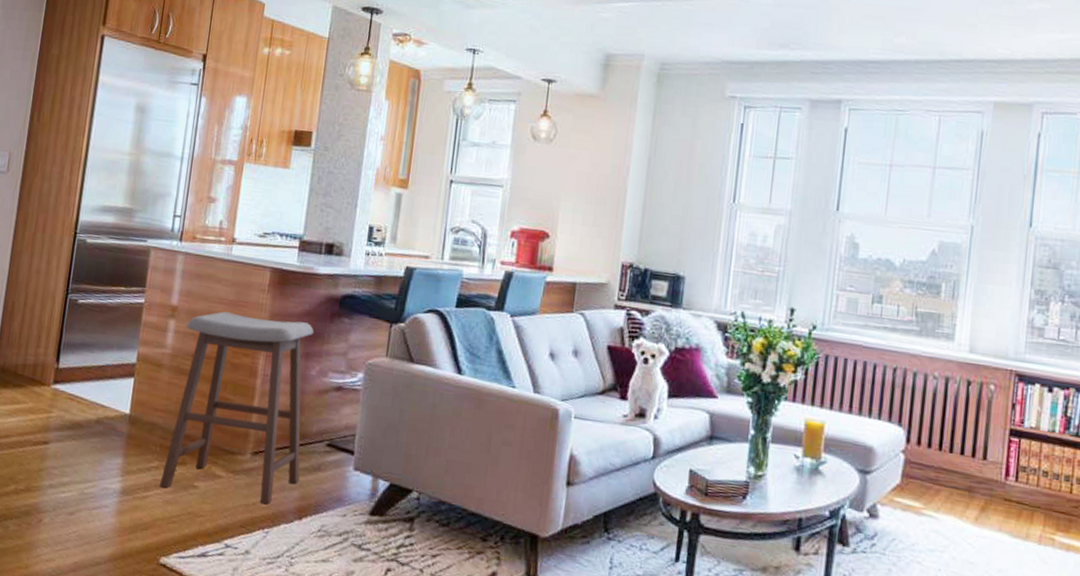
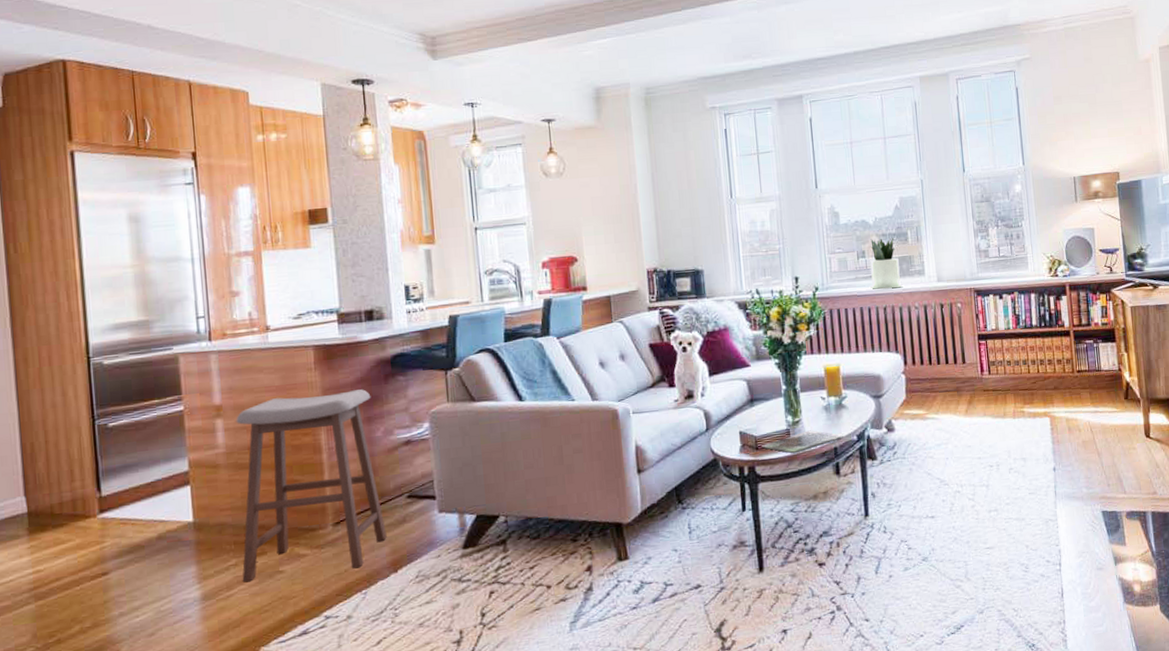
magazine: none [711,489,814,512] -> present [760,430,844,454]
planter: none [880,283,926,349] -> present [869,237,904,290]

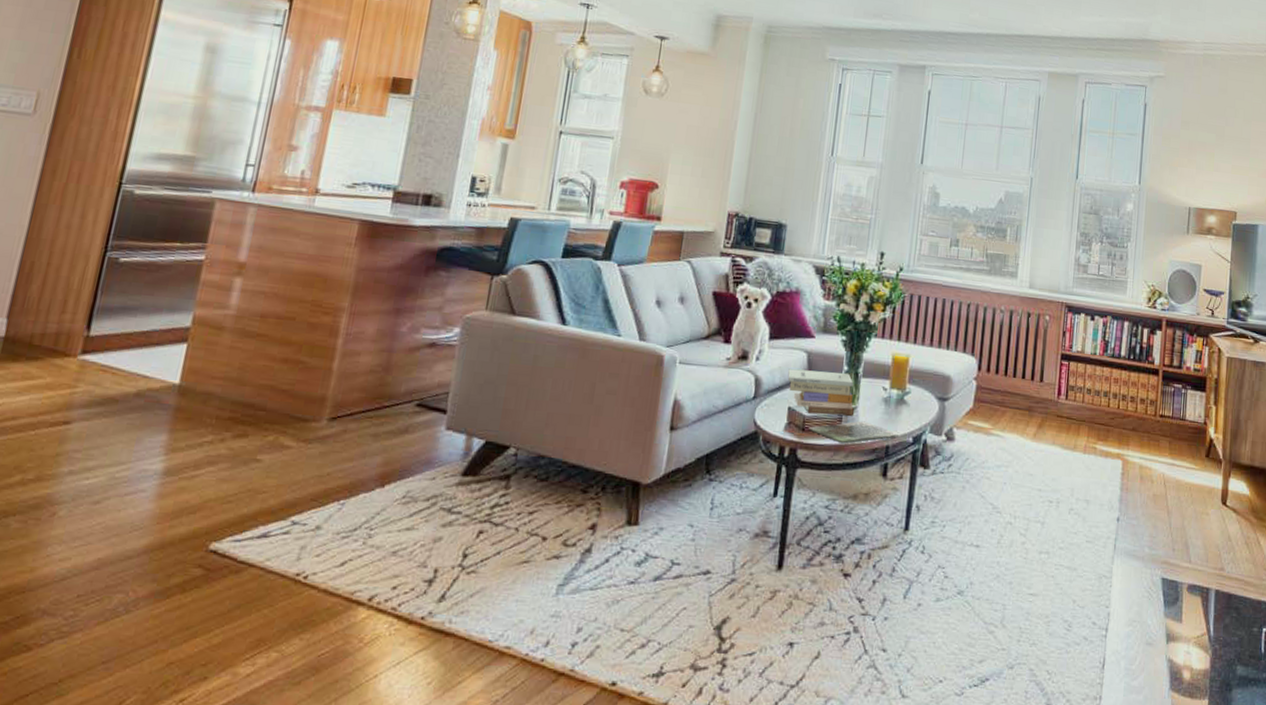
bar stool: present [236,389,387,583] -> none [213,267,407,474]
books: none [732,391,800,434] -> present [788,369,855,416]
planter: present [869,237,904,290] -> none [956,228,995,287]

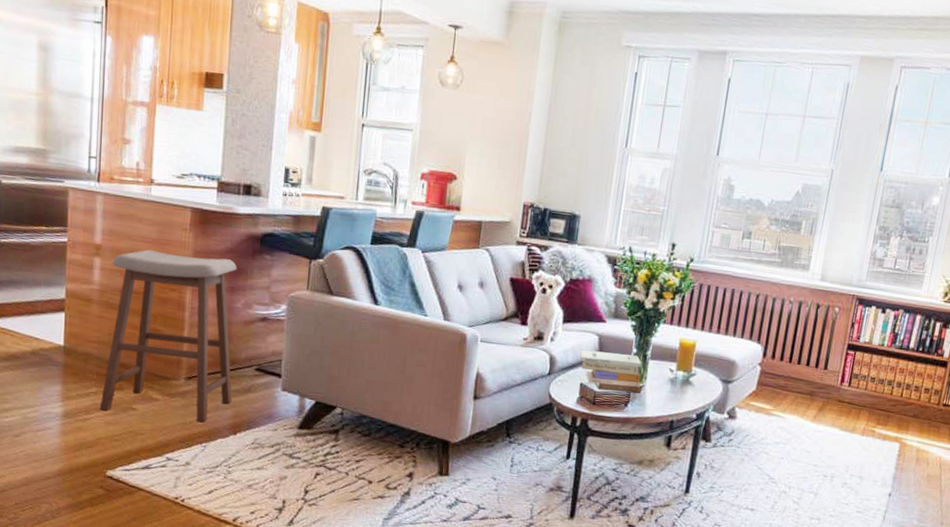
bar stool: none [213,267,407,474] -> present [99,249,237,423]
magazine: present [807,421,900,444] -> none [598,398,684,417]

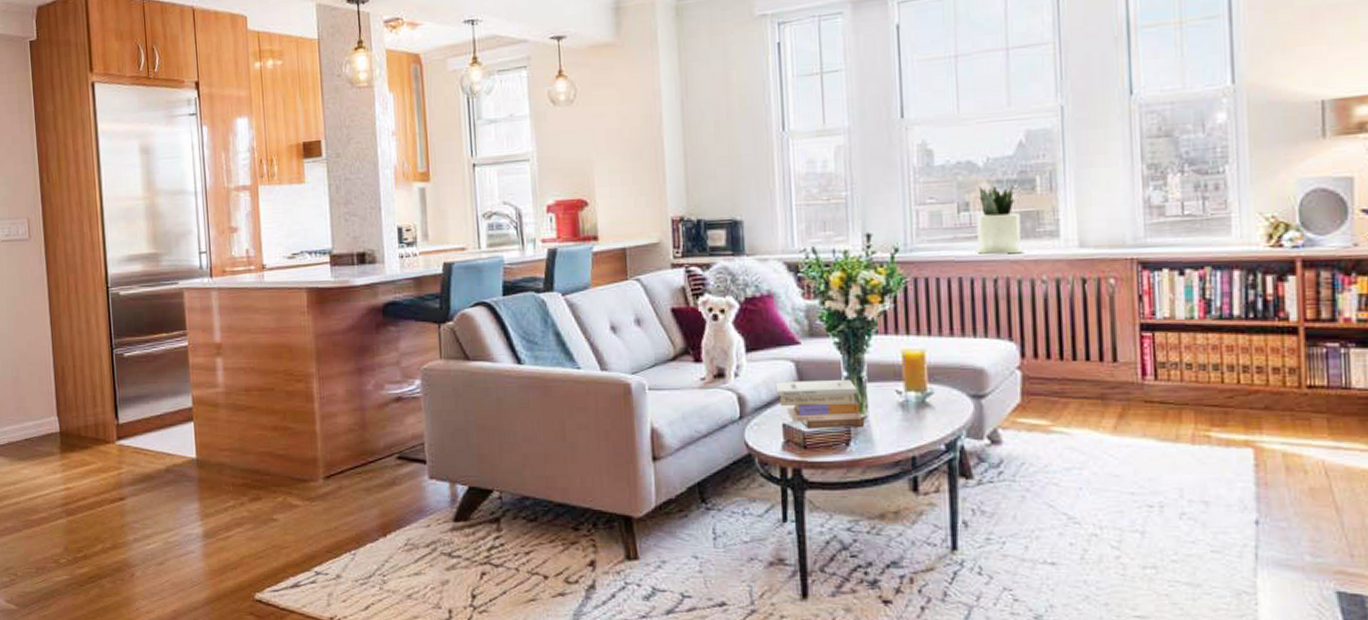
bar stool: present [99,249,237,423] -> none [234,338,376,527]
planter: none [747,221,789,278] -> present [973,184,1027,255]

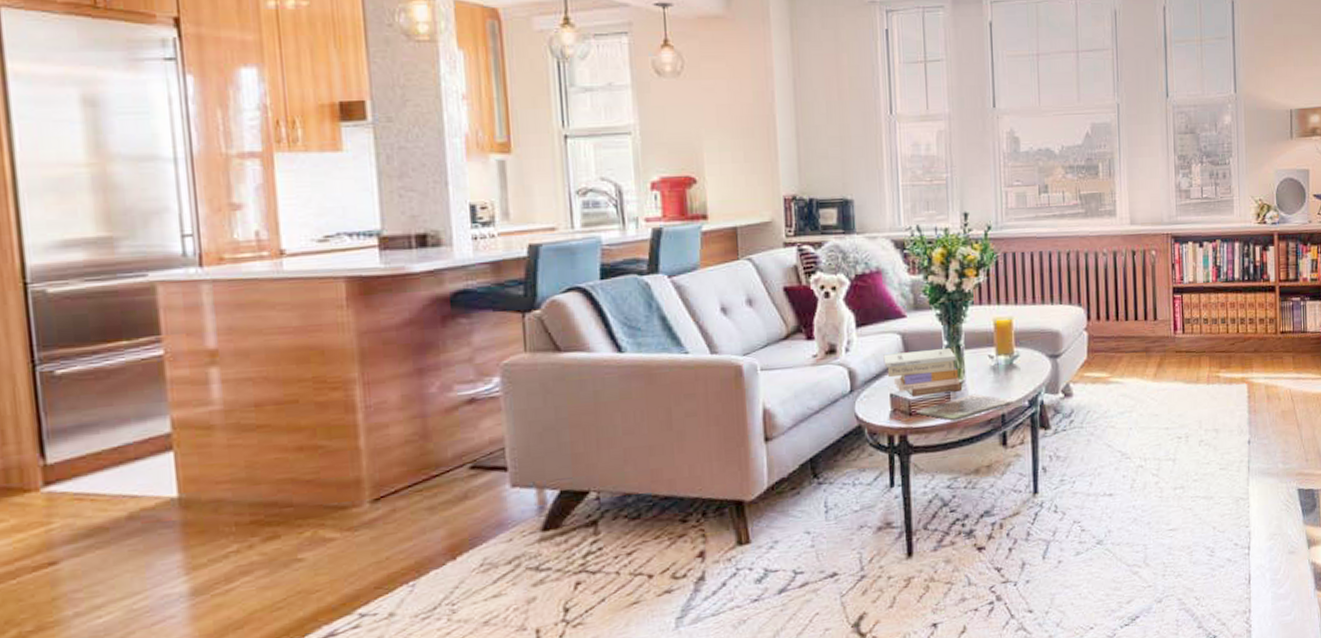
magazine: none [810,431,927,459] -> present [915,393,1014,421]
planter: present [973,184,1027,255] -> none [1051,170,1092,232]

